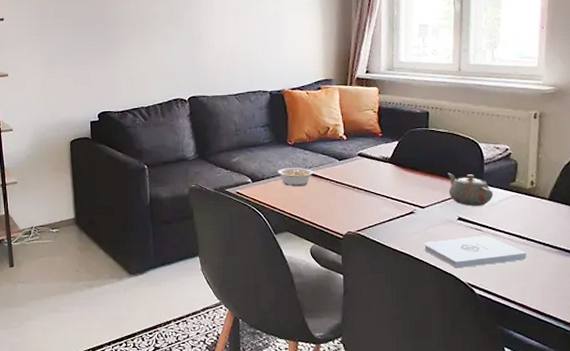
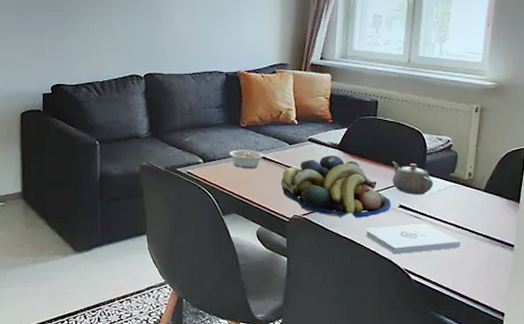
fruit bowl: none [332,170,450,233] -> present [280,156,392,218]

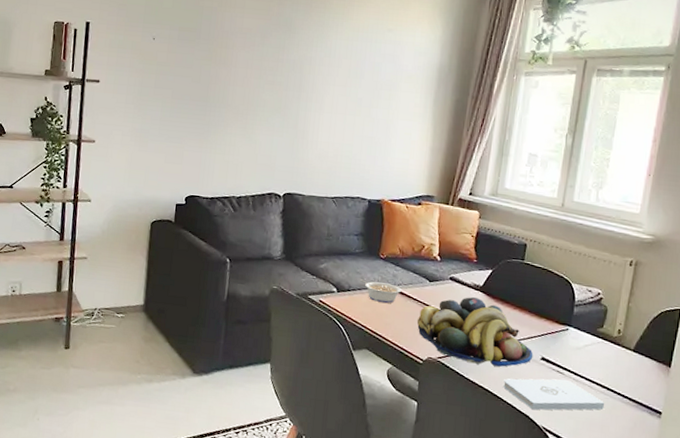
teapot: present [392,161,434,195] -> none [535,309,580,349]

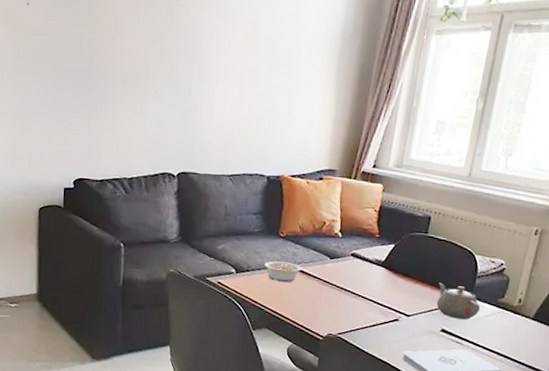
fruit bowl: present [416,297,534,367] -> none [317,273,434,341]
teapot: none [535,309,580,349] -> present [436,282,481,320]

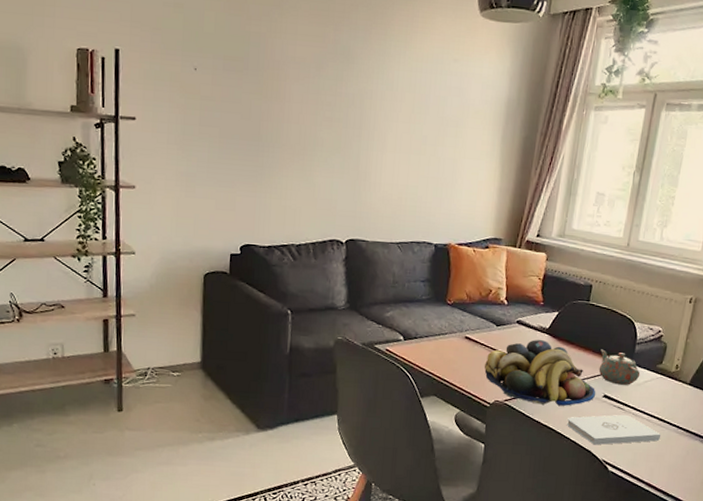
legume: present [259,258,303,283] -> none [427,325,470,350]
fruit bowl: none [317,273,434,341] -> present [484,340,596,407]

